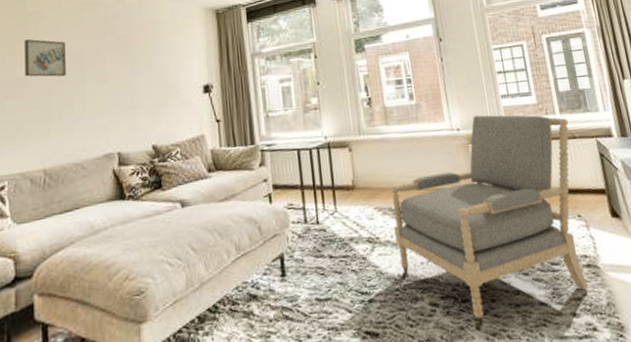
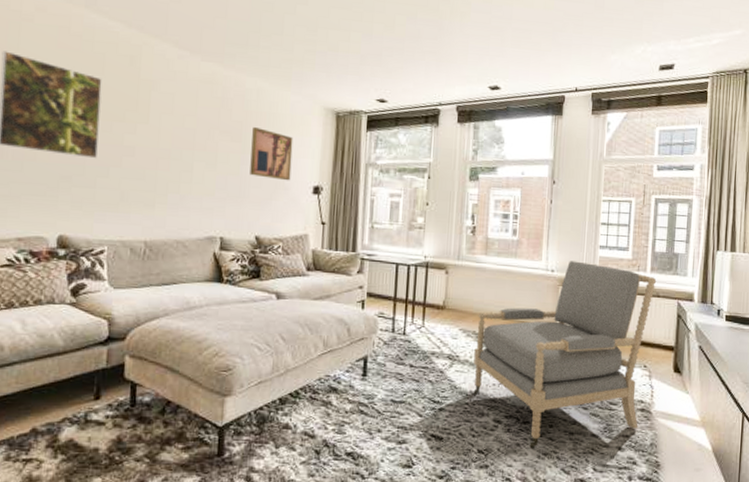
wall art: present [24,38,66,77] -> none [132,107,178,152]
wall art: none [138,38,180,86] -> present [250,127,293,181]

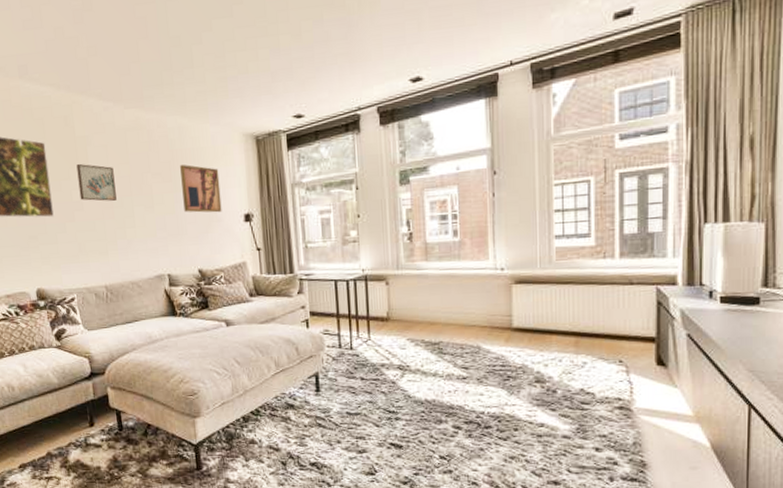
wall art: none [132,107,178,152] -> present [76,163,117,201]
armchair: present [473,261,657,449] -> none [425,255,628,453]

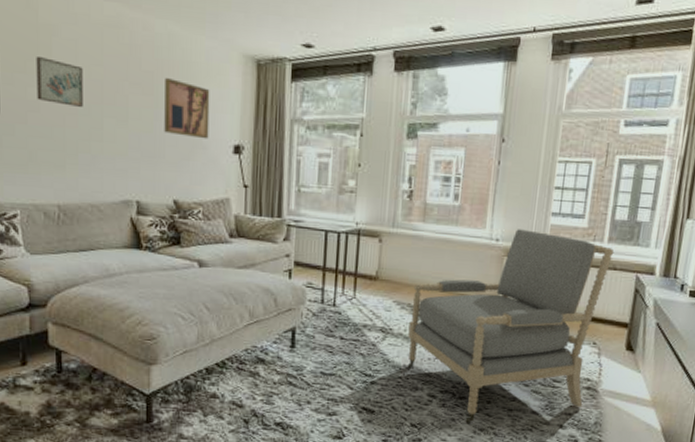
armchair: none [425,255,628,453] -> present [407,229,615,424]

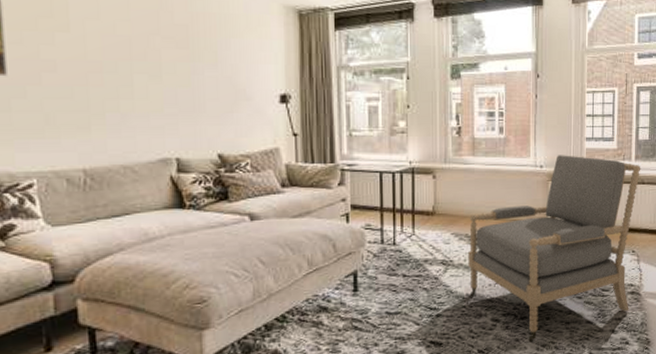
wall art: present [36,55,83,107] -> none [49,12,108,64]
wall art: present [164,78,210,139] -> none [201,31,253,90]

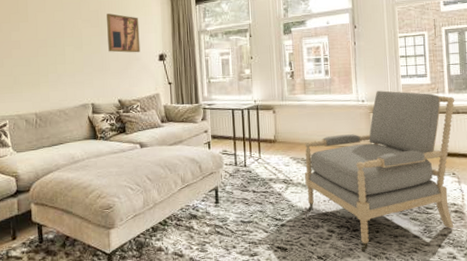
wall art: none [201,31,253,90] -> present [107,13,141,53]

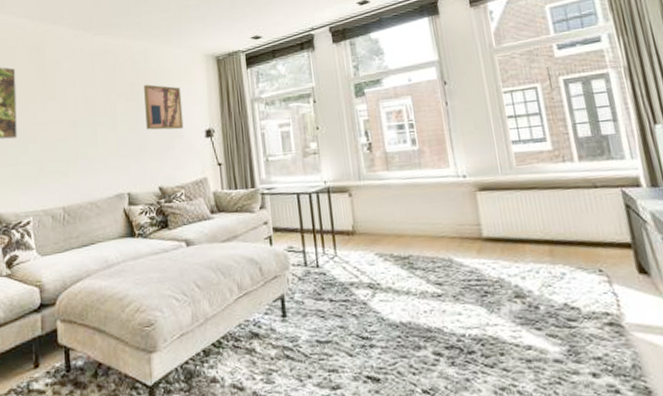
armchair: present [304,90,455,252] -> none [392,161,611,384]

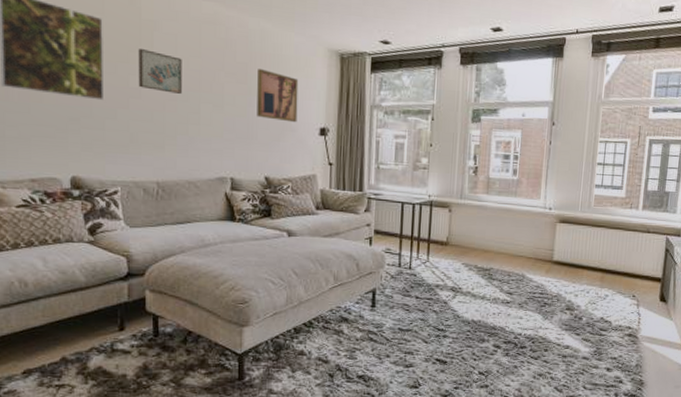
wall art: none [44,86,80,122] -> present [138,48,182,94]

